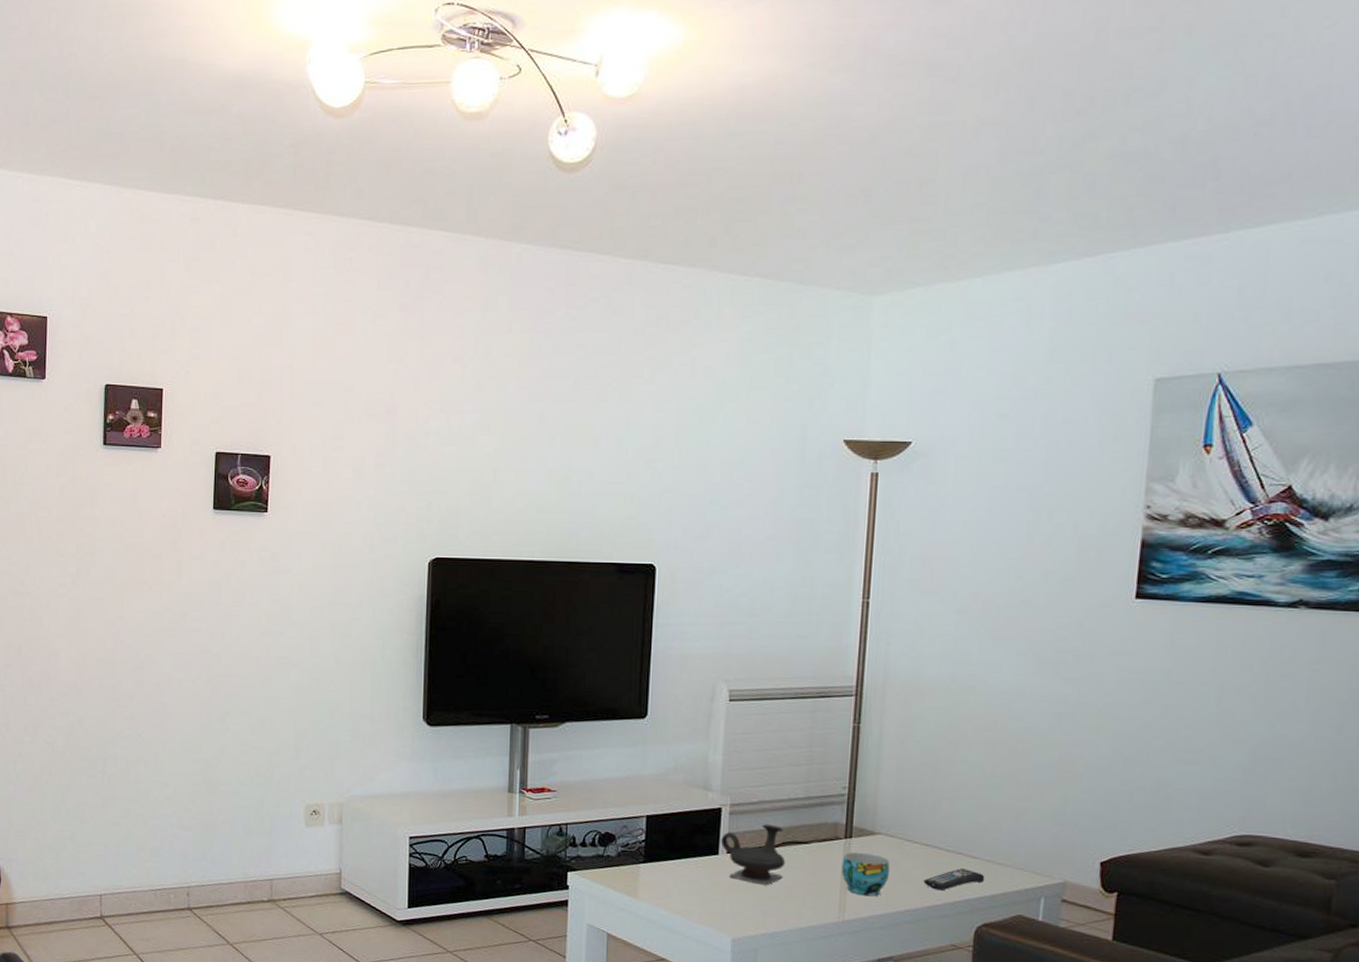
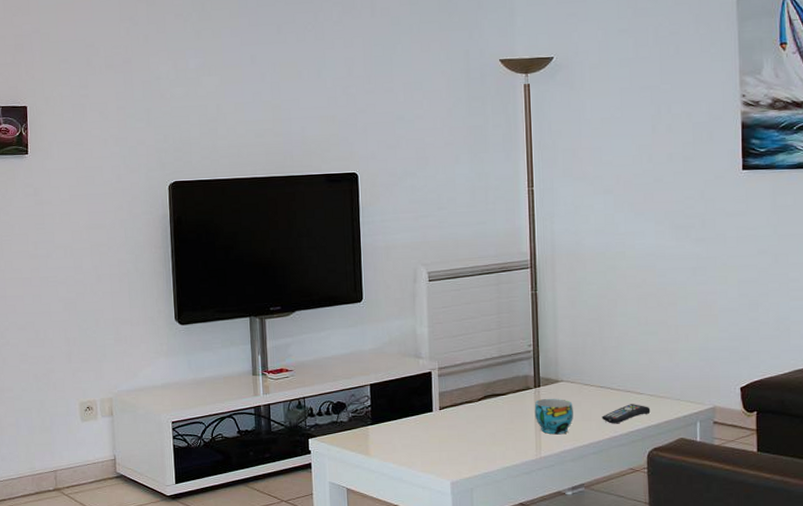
teapot: present [720,824,786,886] -> none [433,382,489,434]

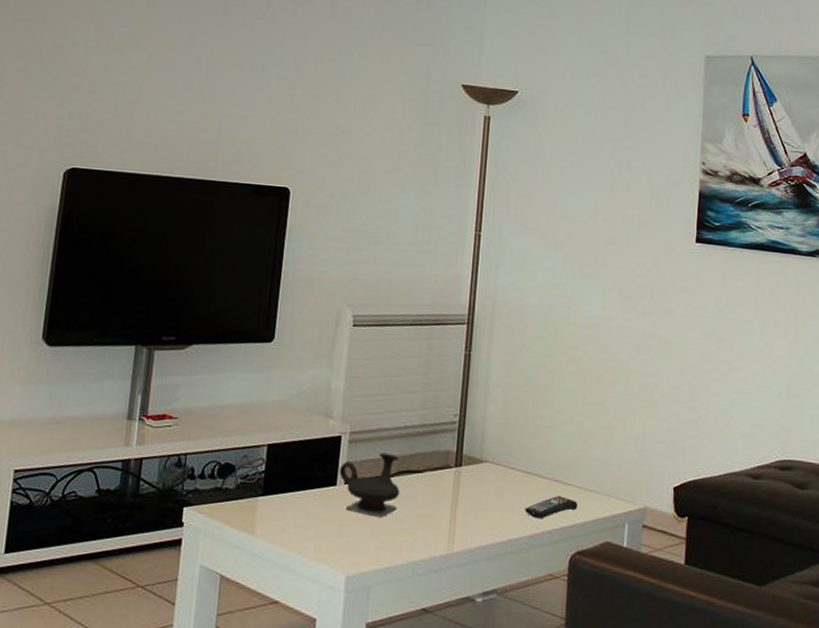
teapot: none [433,382,489,434] -> present [339,452,400,518]
cup: present [534,399,573,435] -> none [451,481,495,527]

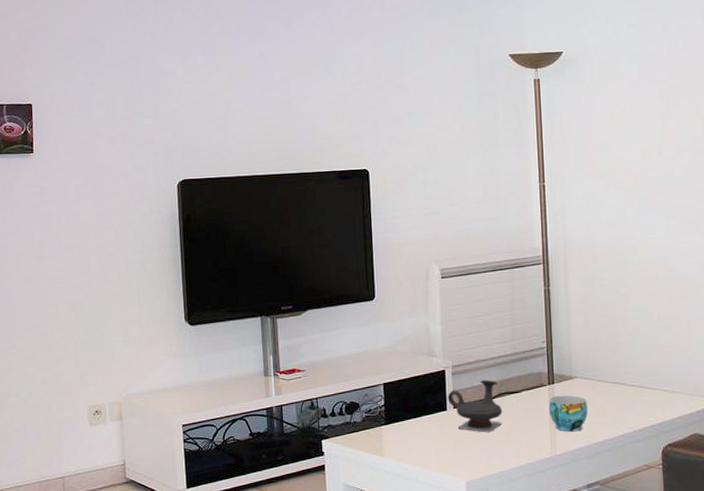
cup: none [451,481,495,527] -> present [548,395,588,432]
remote control: present [524,496,578,519] -> none [616,399,665,420]

